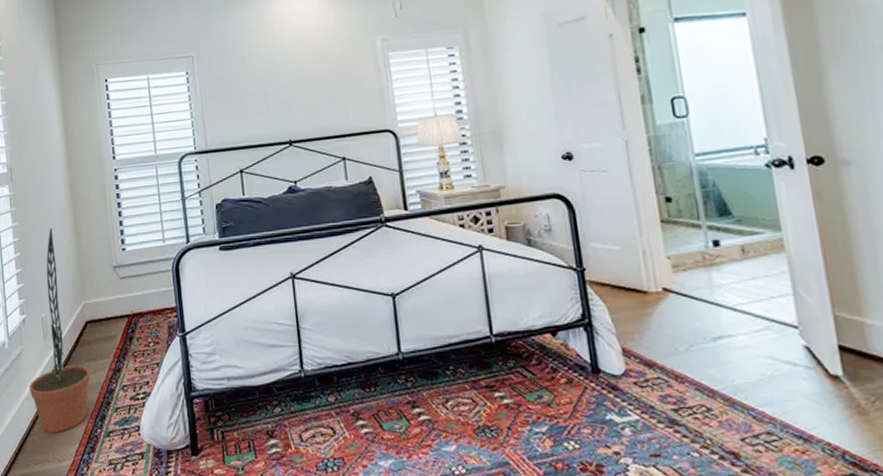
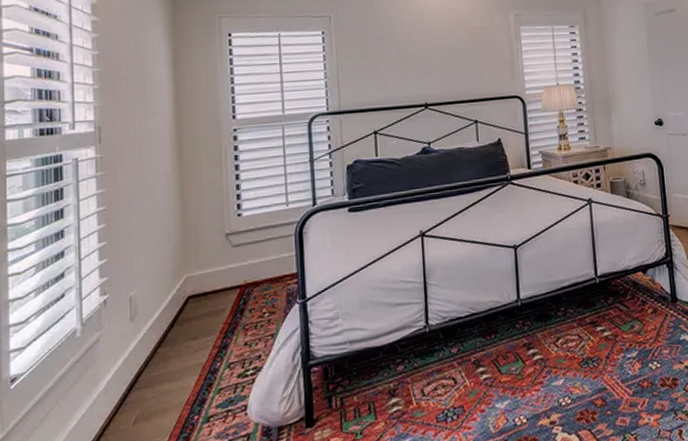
decorative plant: present [29,227,90,432] -> none [106,193,189,429]

